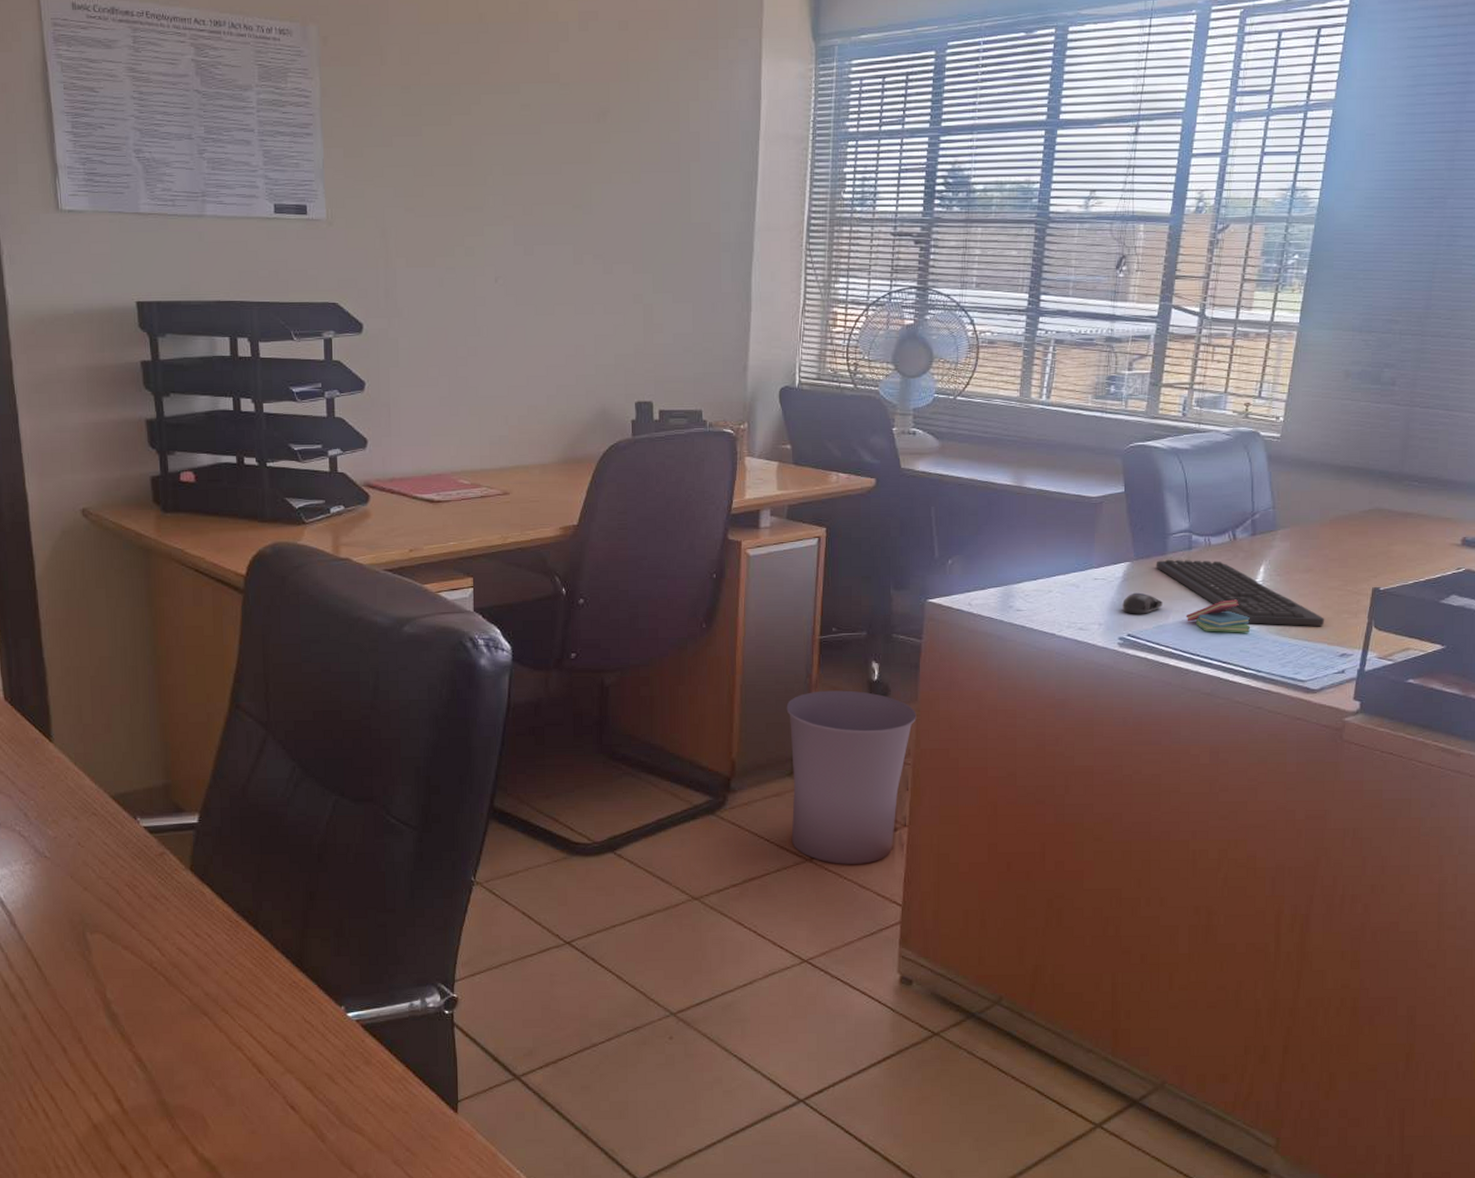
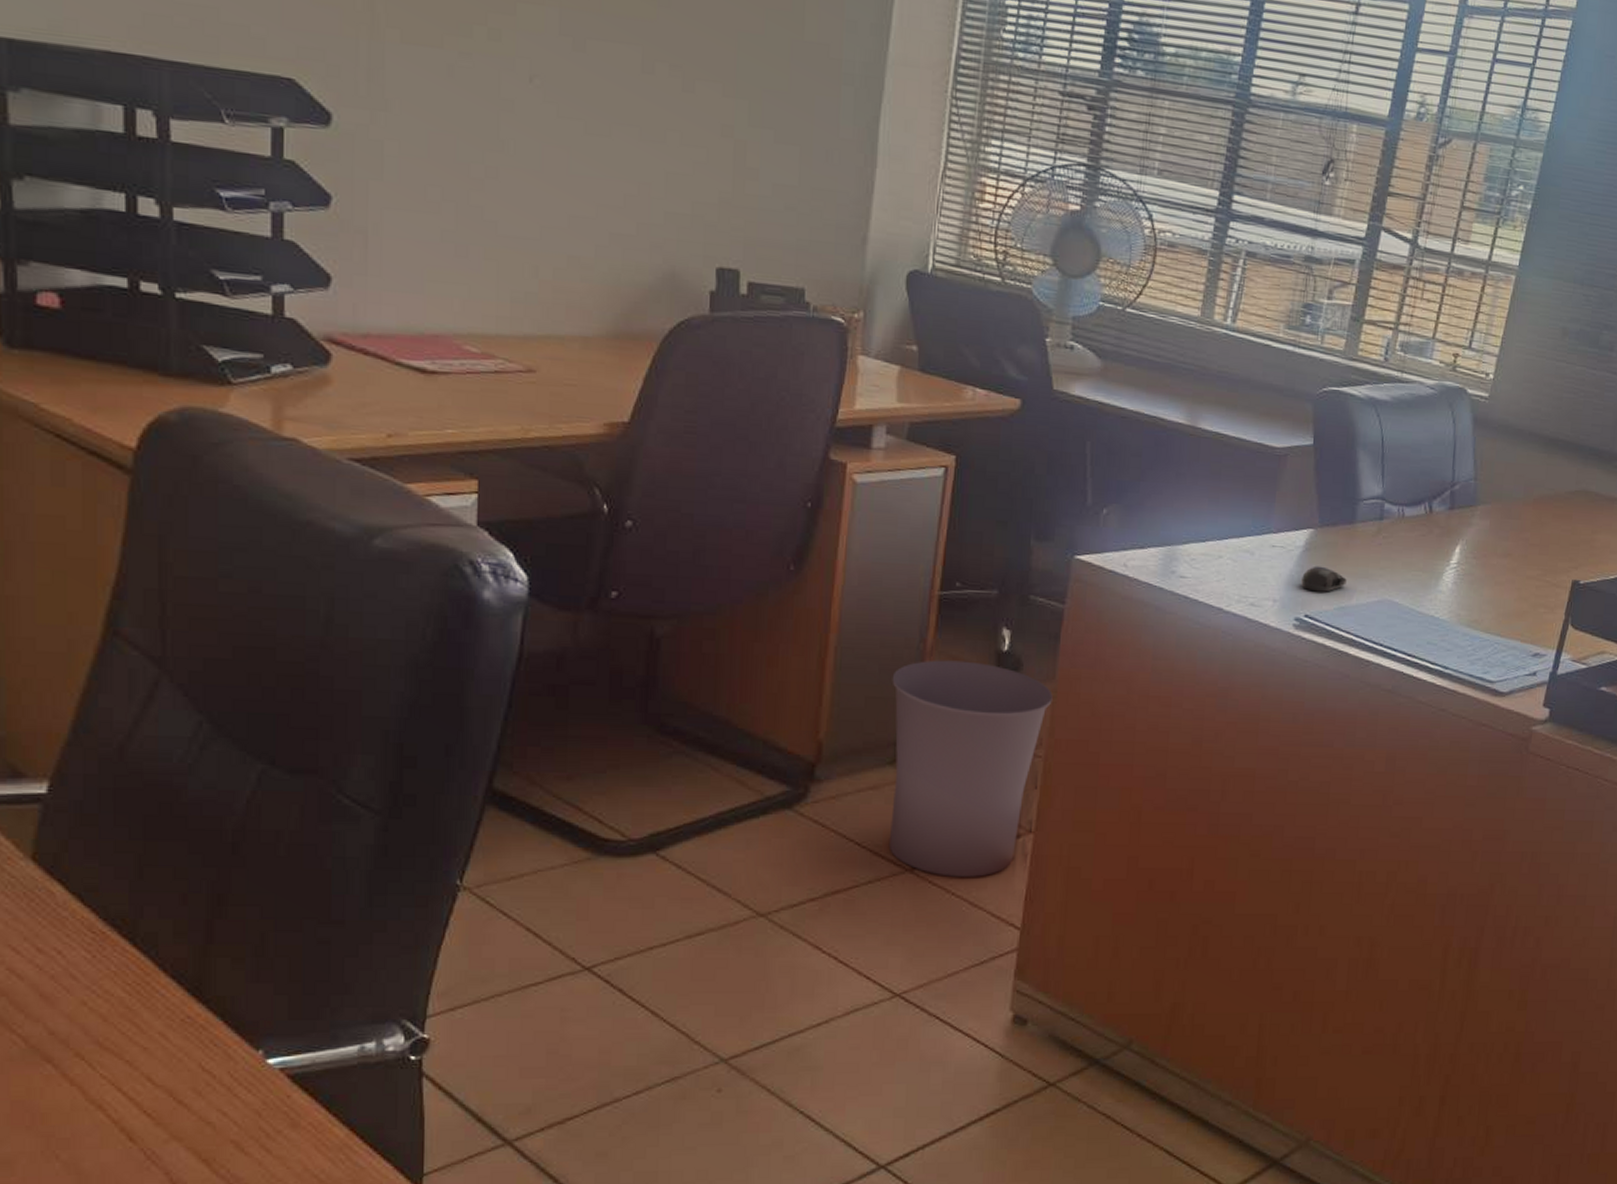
computer keyboard: present [1156,559,1325,626] -> none [1342,529,1520,620]
sticky notes: present [1185,599,1251,633] -> none [1371,582,1441,623]

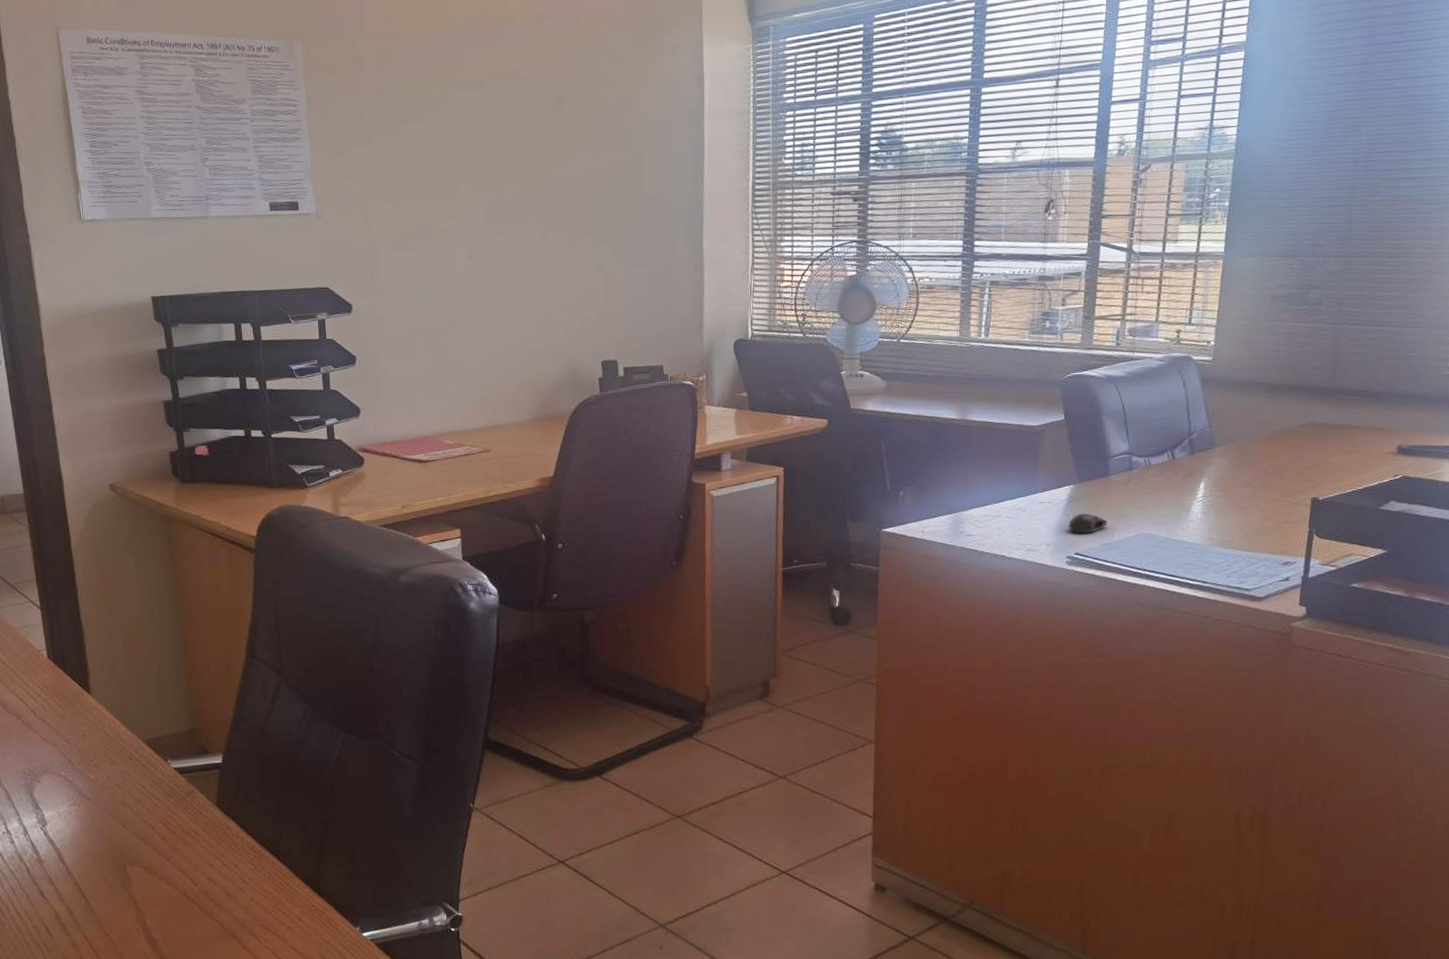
waste bin: present [888,660,1053,877] -> none [754,617,878,780]

